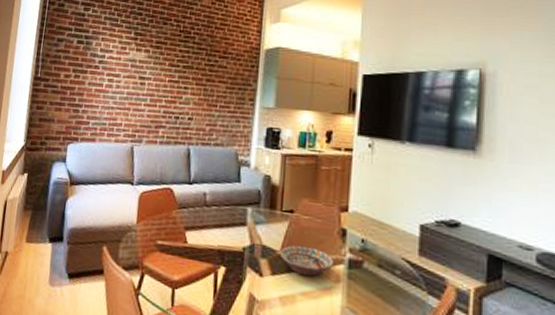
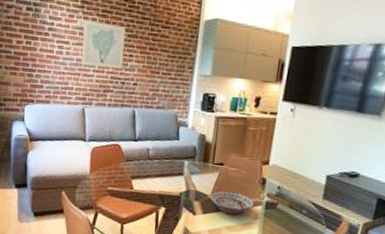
wall art: none [132,53,181,103] -> present [81,21,126,70]

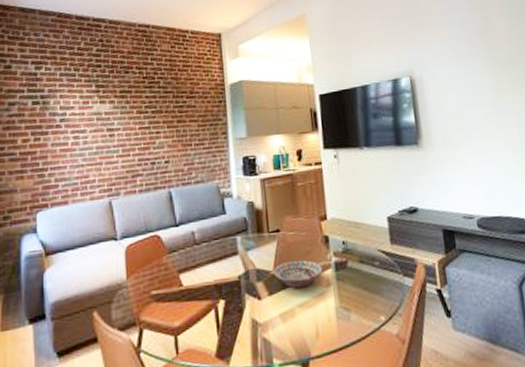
wall art: present [81,21,126,70] -> none [101,104,150,152]

